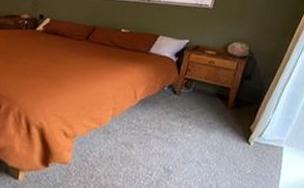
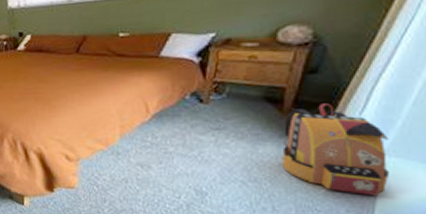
backpack: none [225,103,288,176] -> present [282,103,389,196]

